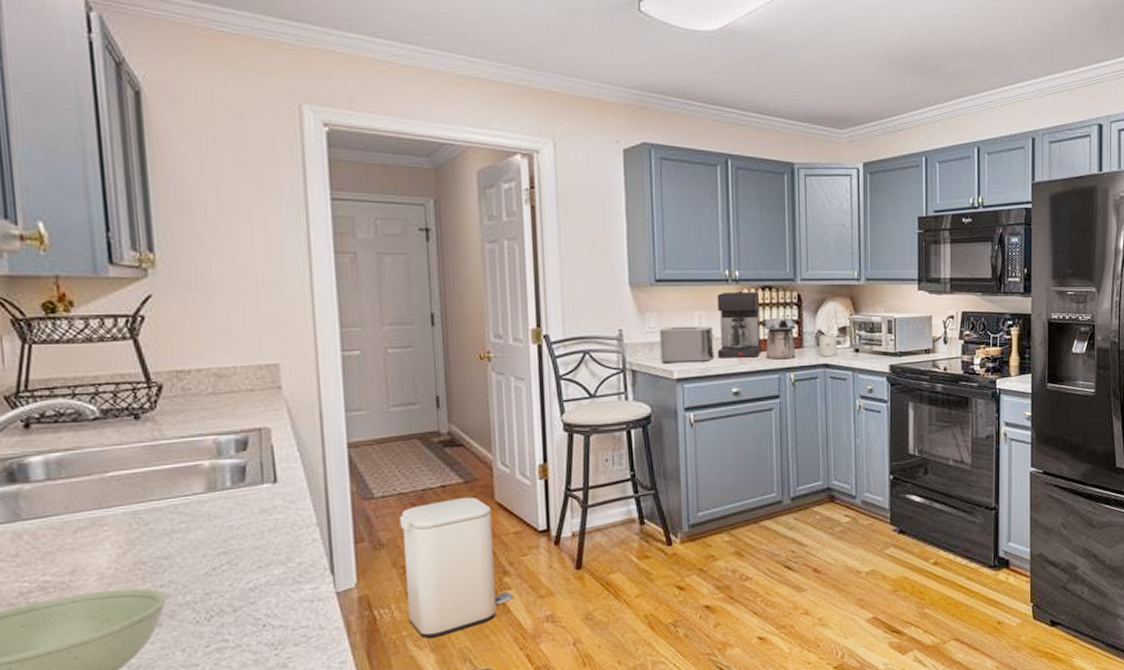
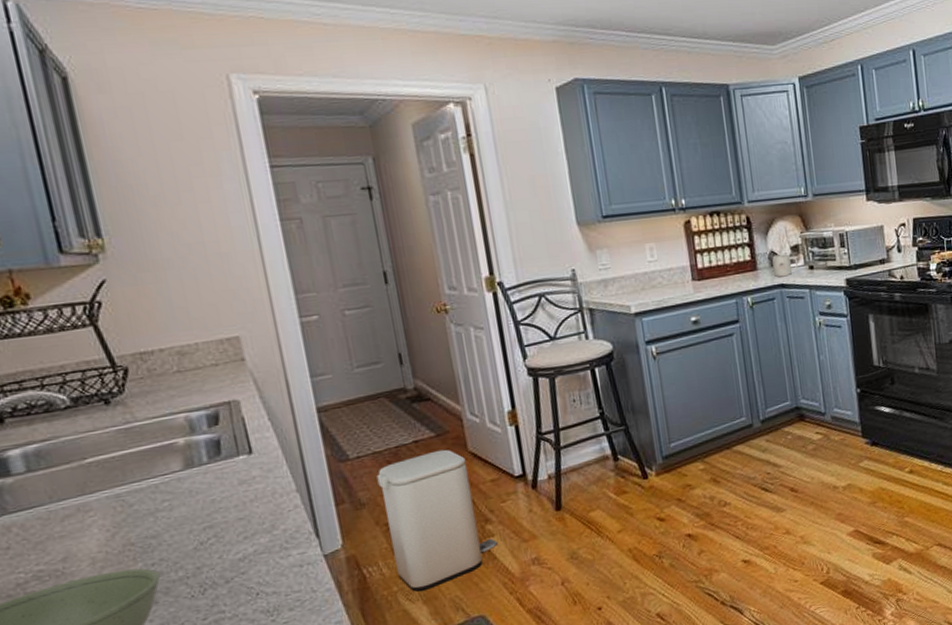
toaster: present [660,326,715,364] -> none [612,257,670,300]
coffee maker: present [717,291,761,358] -> none [666,218,716,289]
canister: present [762,318,796,360] -> none [713,241,751,285]

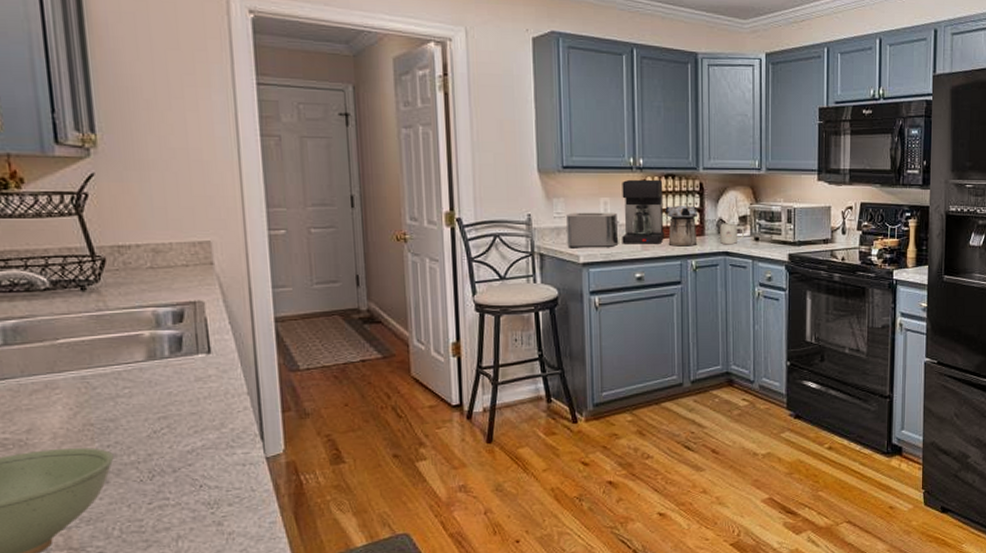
pedal bin: present [376,449,498,592] -> none [323,371,429,503]
toaster: none [612,257,670,300] -> present [566,212,620,248]
coffee maker: none [666,218,716,289] -> present [622,179,664,244]
canister: none [713,241,751,285] -> present [665,206,698,247]

